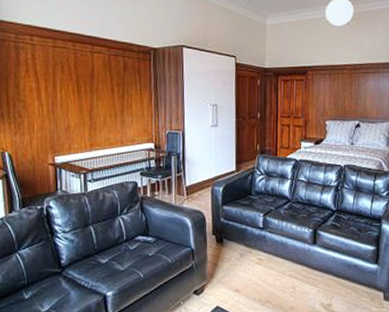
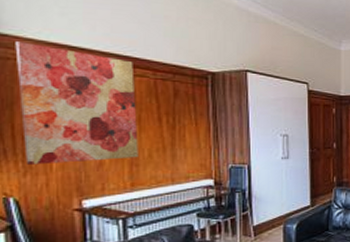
wall art: none [9,26,96,126] -> present [15,41,138,165]

